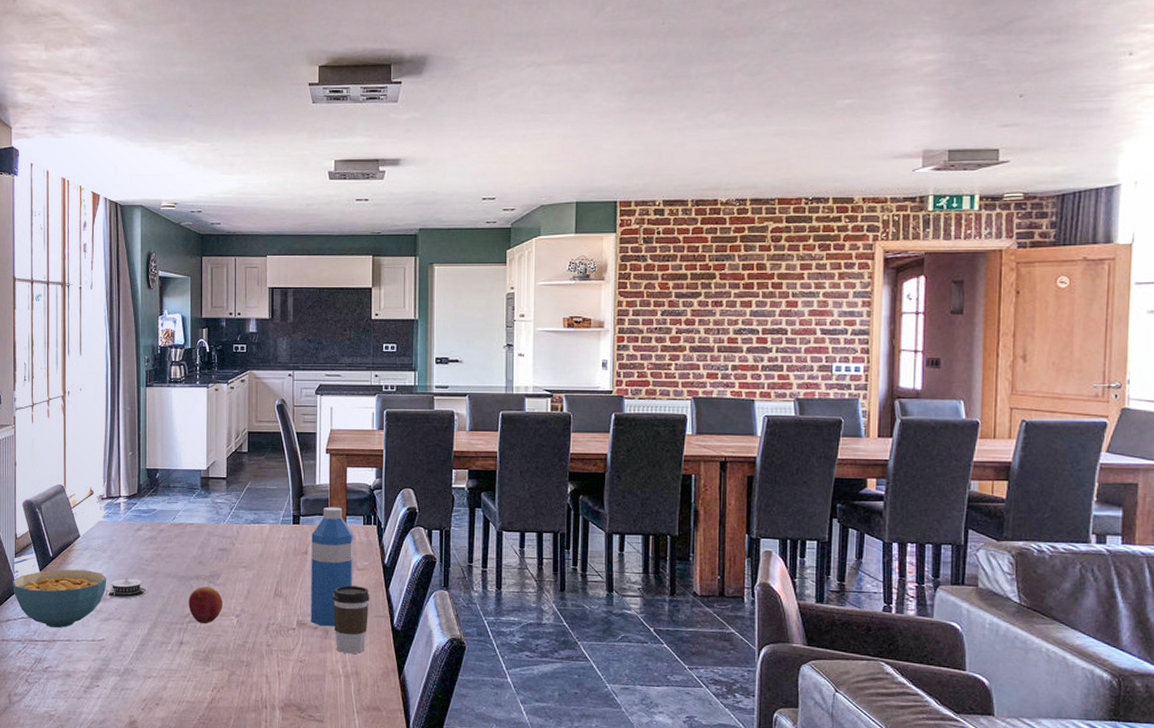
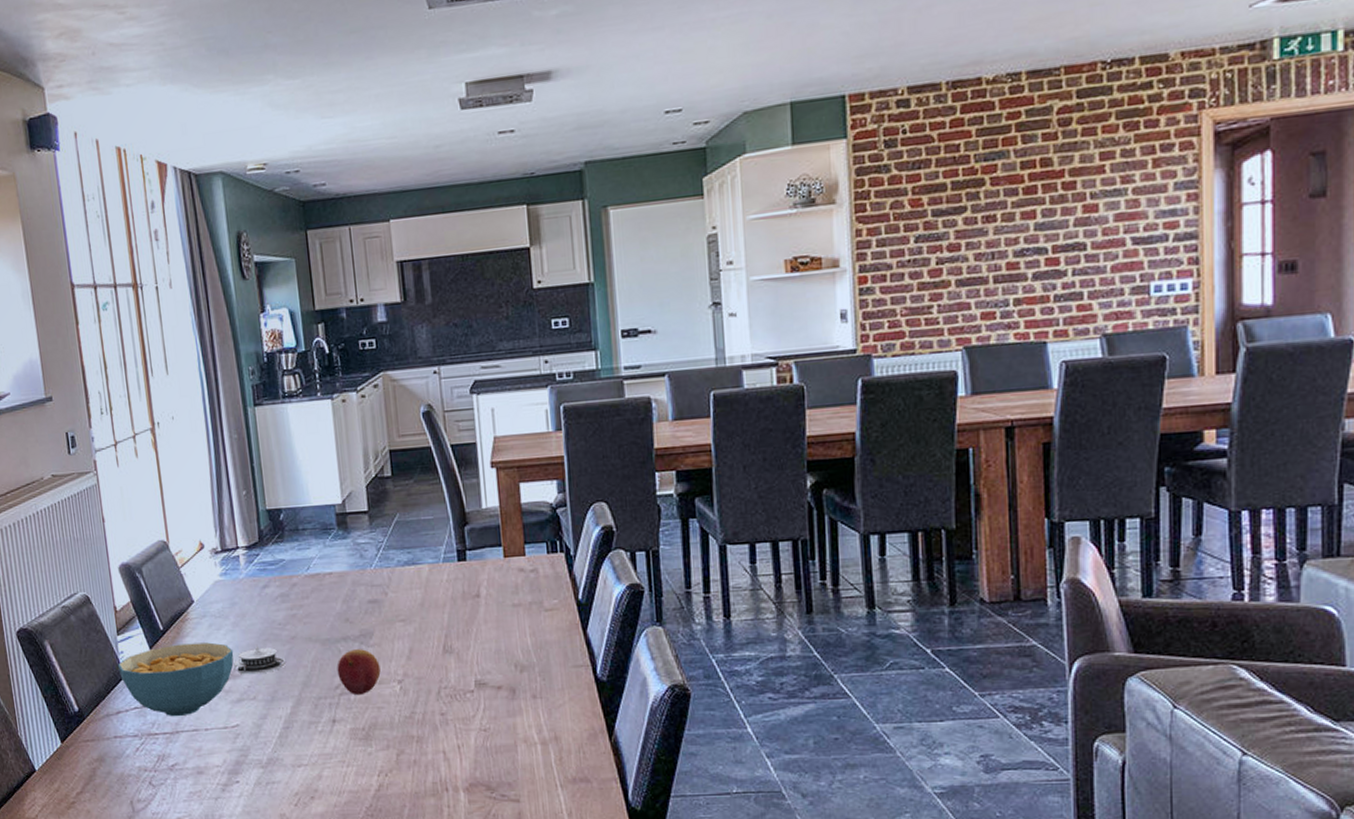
water bottle: present [311,506,353,627] -> none [482,534,541,685]
coffee cup: present [332,585,370,654] -> none [516,631,564,716]

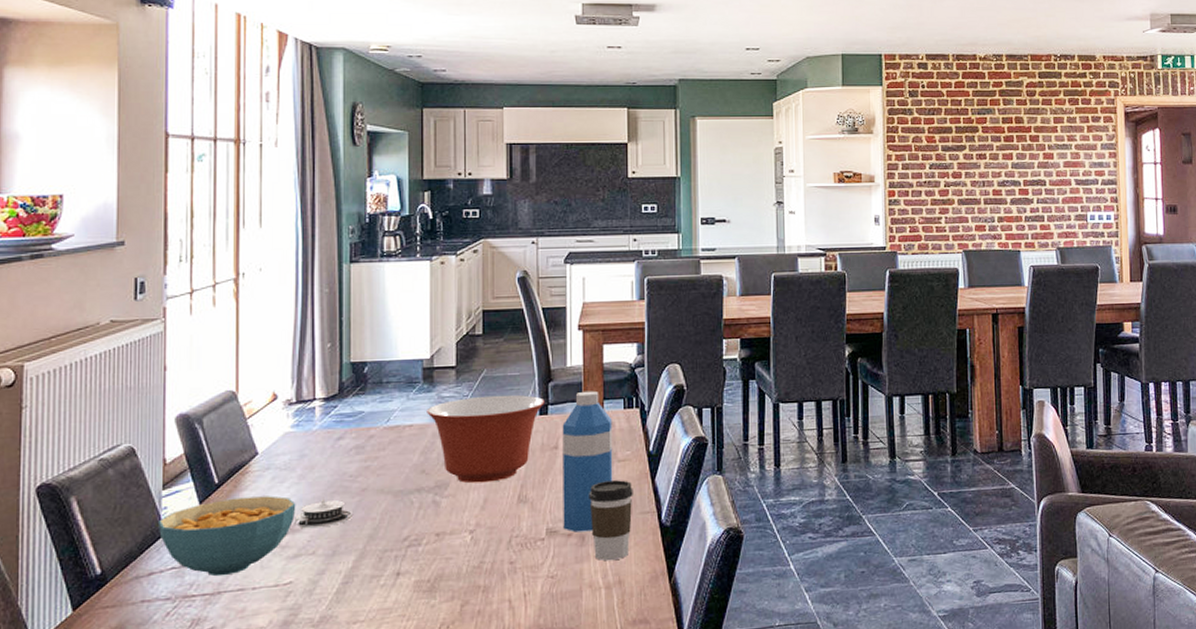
fruit: present [337,649,381,696] -> none [407,500,453,547]
mixing bowl: none [344,540,462,633] -> present [427,394,545,483]
water bottle: none [482,534,541,685] -> present [562,390,613,532]
coffee cup: none [516,631,564,716] -> present [589,480,633,561]

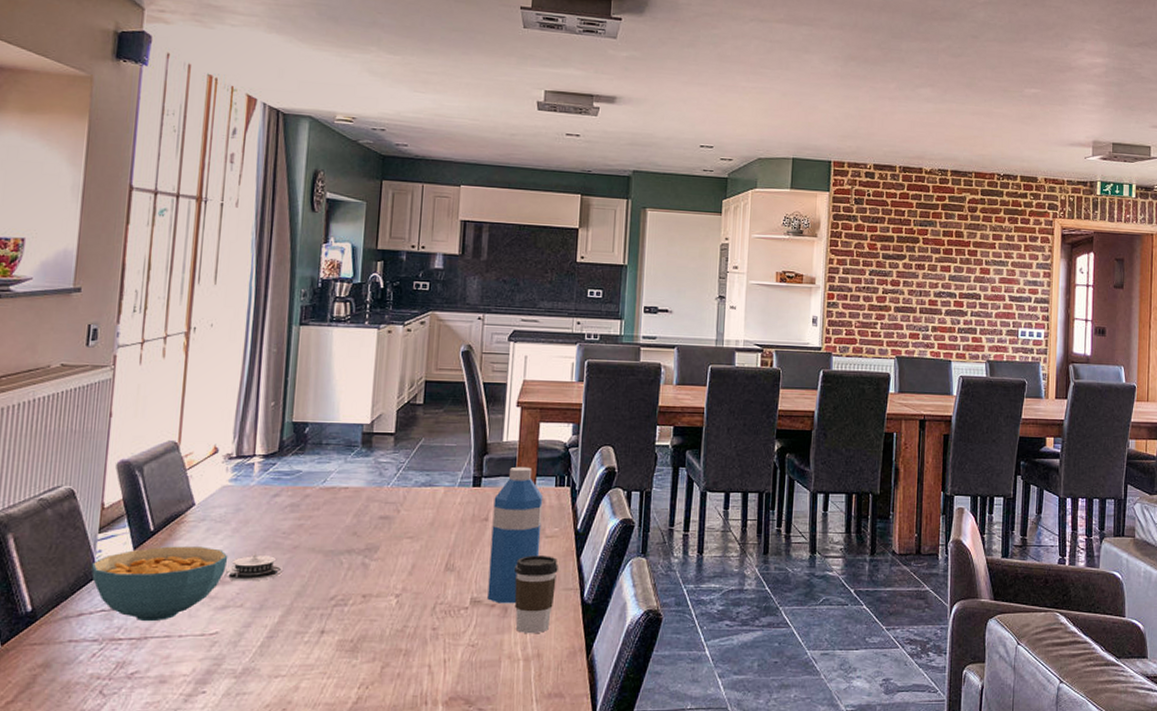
mixing bowl: present [427,394,545,483] -> none [363,464,479,549]

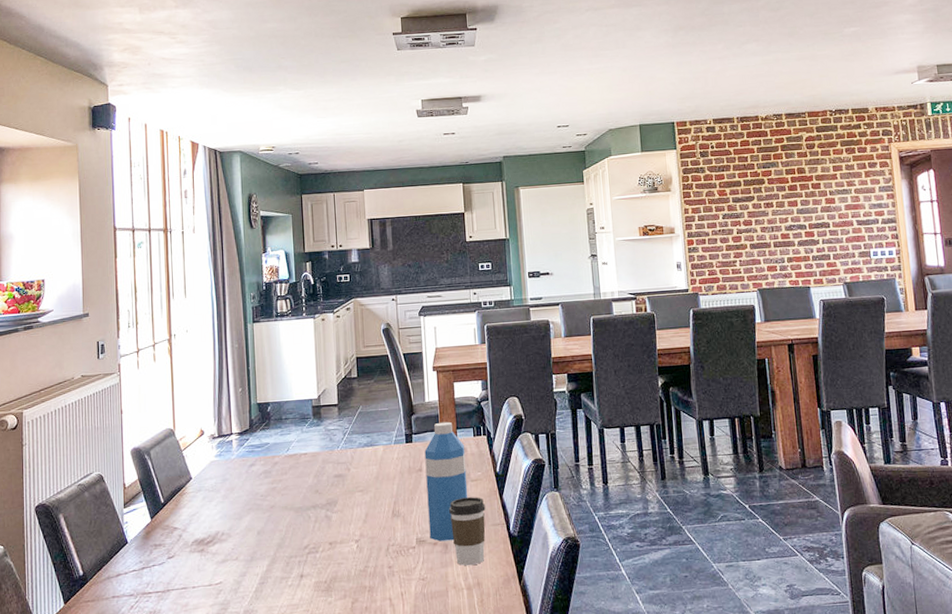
cereal bowl: present [91,546,228,622] -> none [121,512,222,578]
architectural model: present [225,553,282,582] -> none [221,514,264,539]

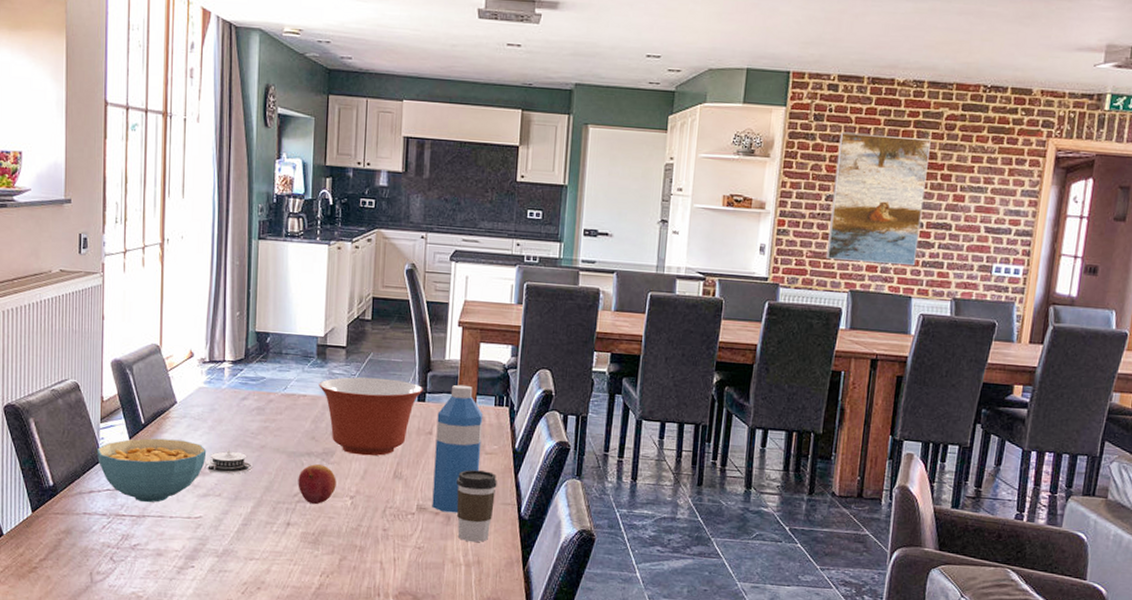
cereal bowl: none [121,512,222,578] -> present [96,438,207,503]
architectural model: none [221,514,264,539] -> present [205,449,252,475]
fruit: none [306,515,342,554] -> present [298,464,336,505]
mixing bowl: none [317,426,409,501] -> present [319,377,423,456]
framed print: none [724,158,807,267] -> present [826,132,931,266]

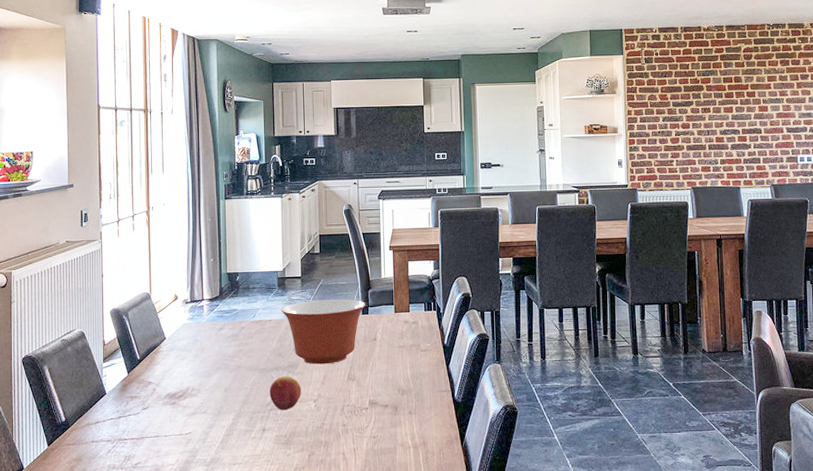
cereal bowl: present [96,438,207,503] -> none [100,369,193,426]
architectural model: present [205,449,252,475] -> none [192,372,231,394]
water bottle: present [432,384,483,513] -> none [379,296,418,404]
coffee cup: present [456,470,497,543] -> none [400,365,433,427]
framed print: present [826,132,931,266] -> none [666,68,739,166]

